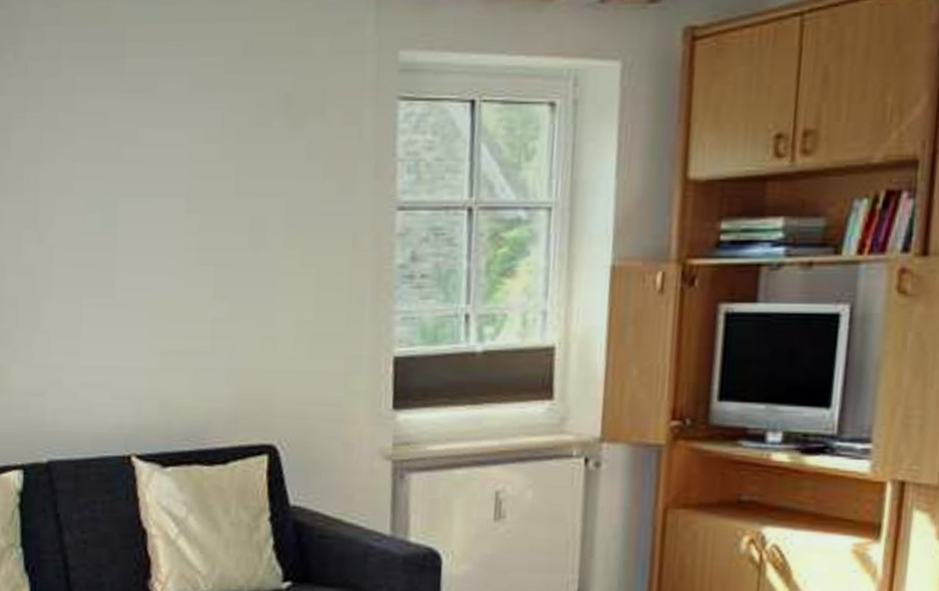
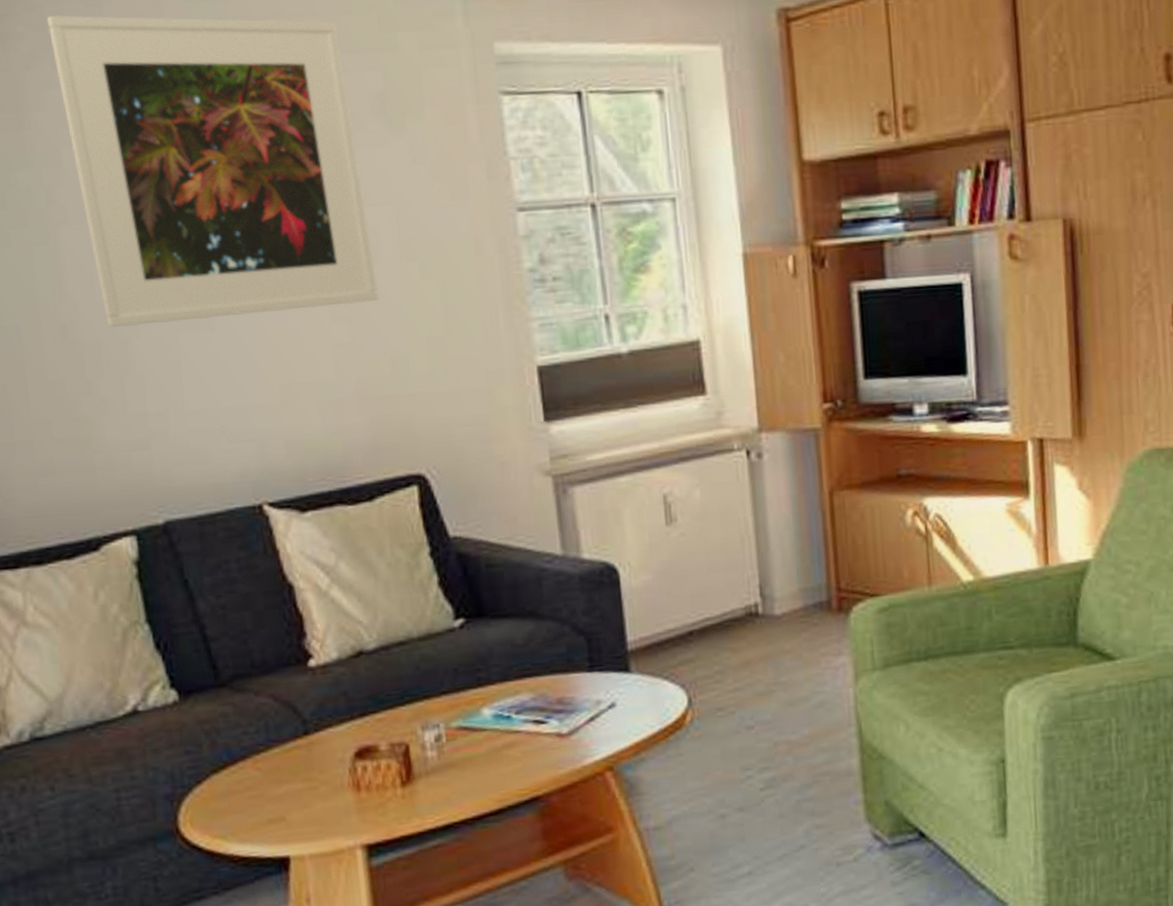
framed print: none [15,13,260,288] -> present [46,14,380,327]

